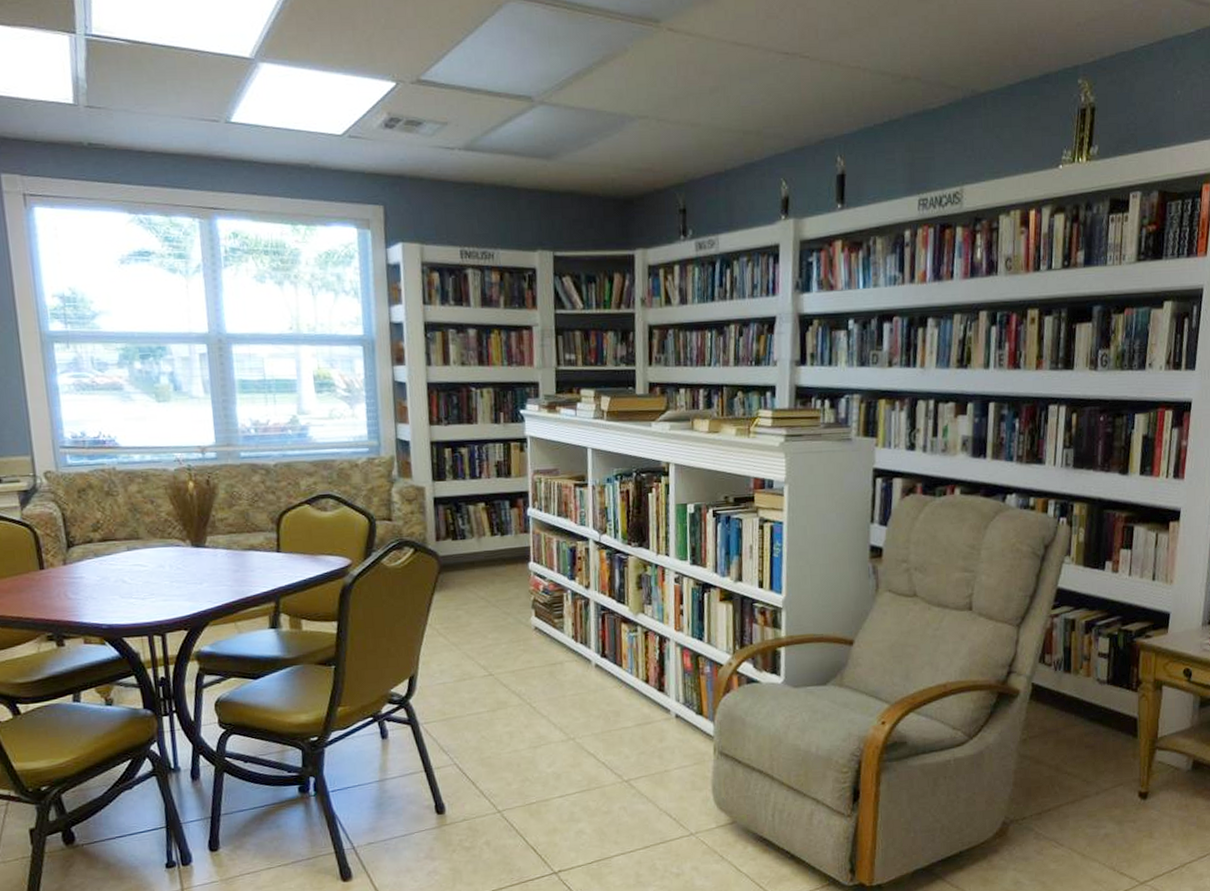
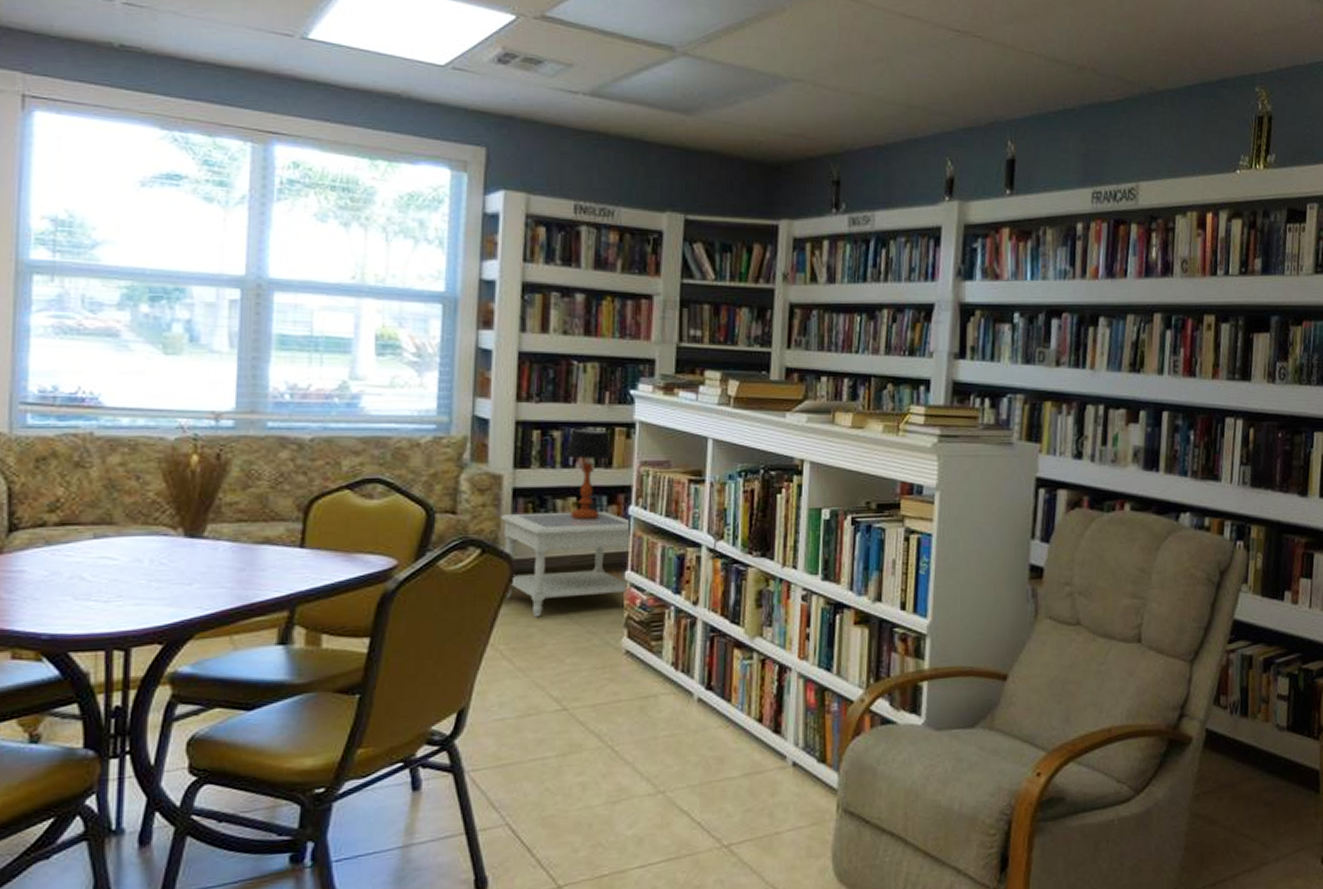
side table: none [426,513,532,603] -> present [500,511,630,618]
table lamp: none [472,445,510,522] -> present [566,428,611,521]

